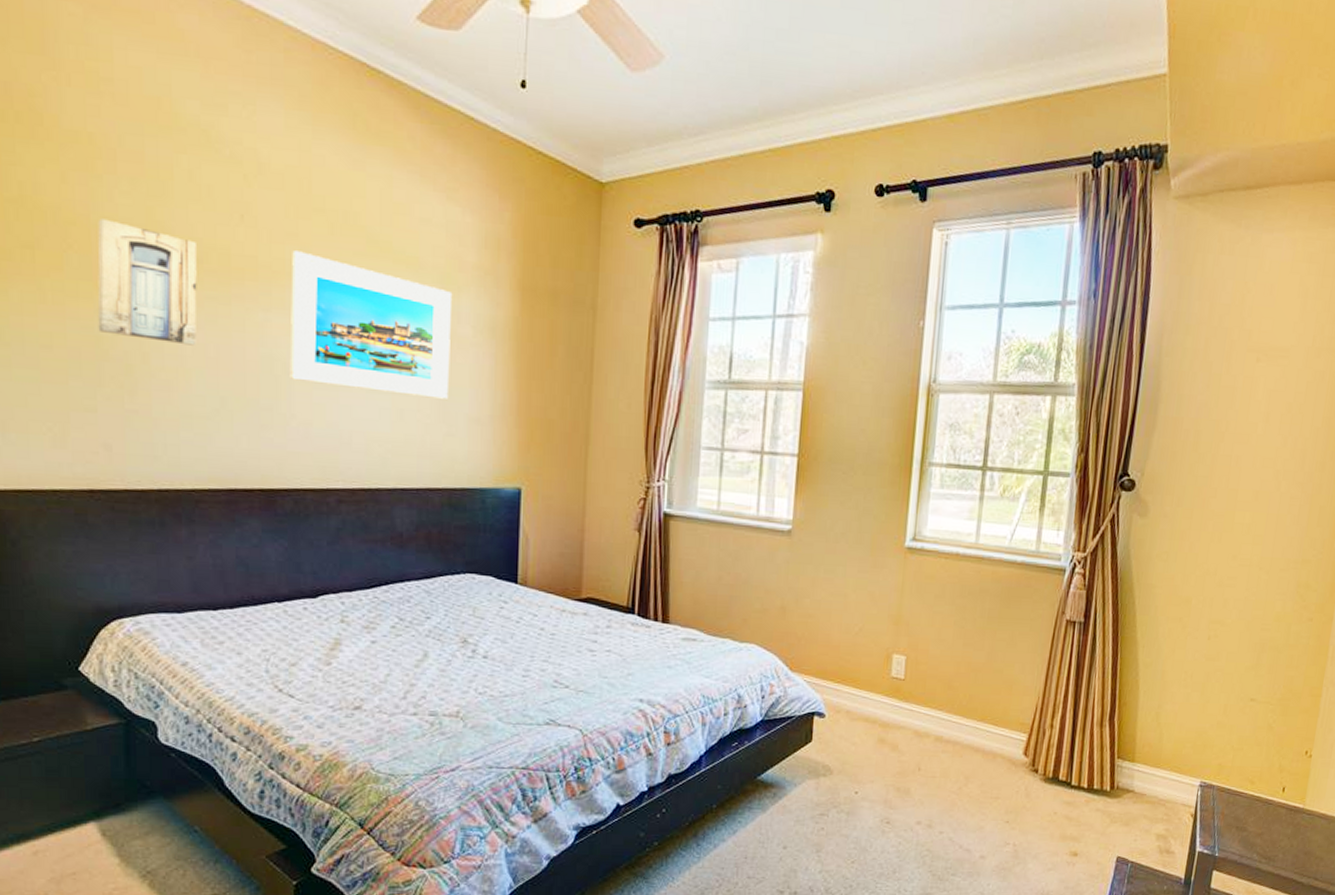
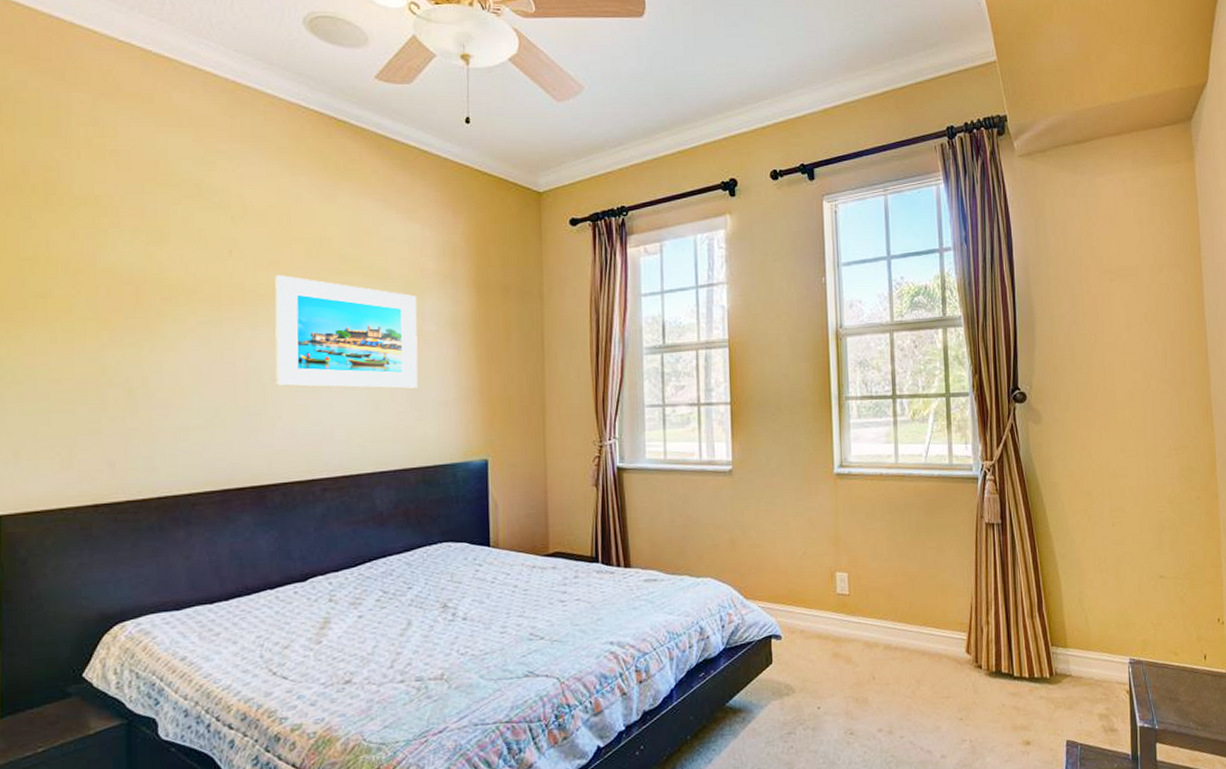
wall art: present [97,218,198,346] -> none [102,266,192,366]

